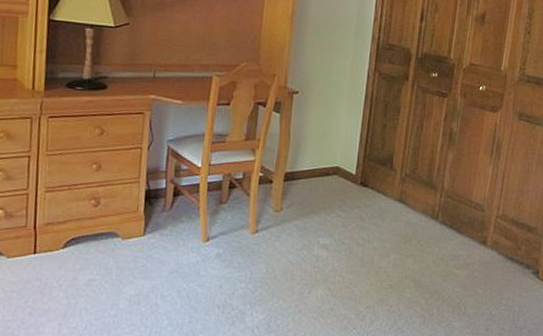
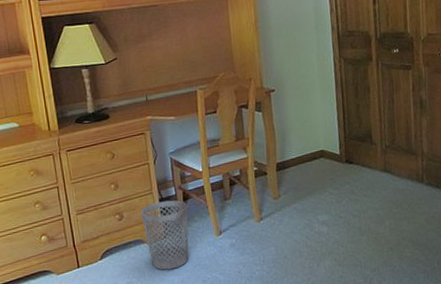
wastebasket: none [121,193,176,272] -> present [140,200,189,270]

